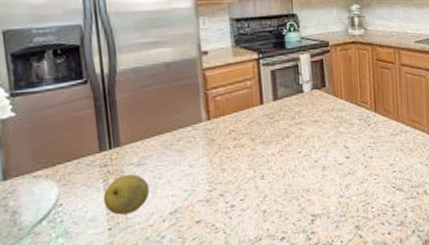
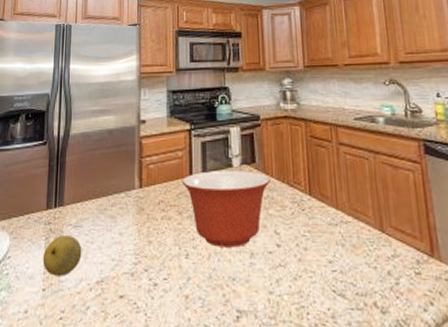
mixing bowl: none [252,95,340,166] -> present [182,171,271,248]

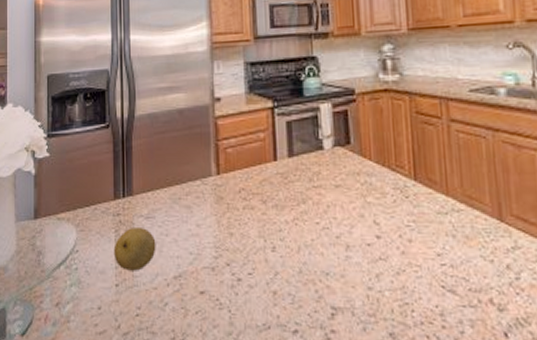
mixing bowl: present [182,171,271,248] -> none [265,153,369,240]

